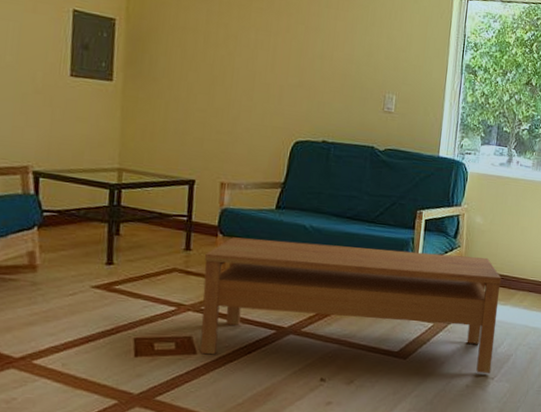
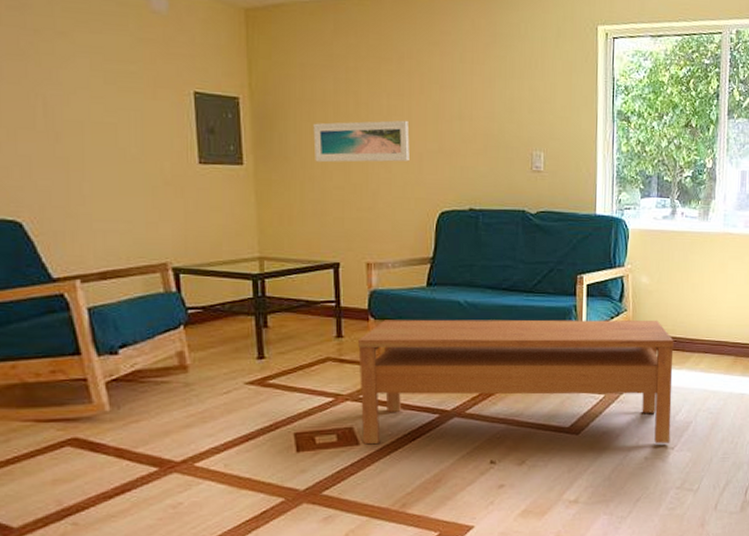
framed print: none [181,49,273,93] -> present [313,120,410,163]

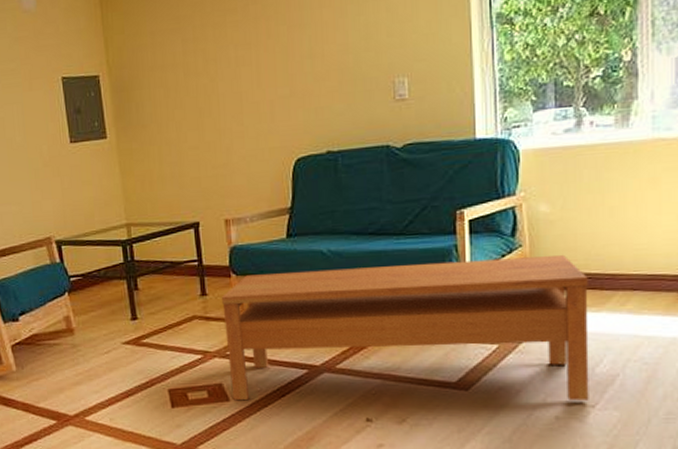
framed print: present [313,120,410,163] -> none [166,68,261,126]

